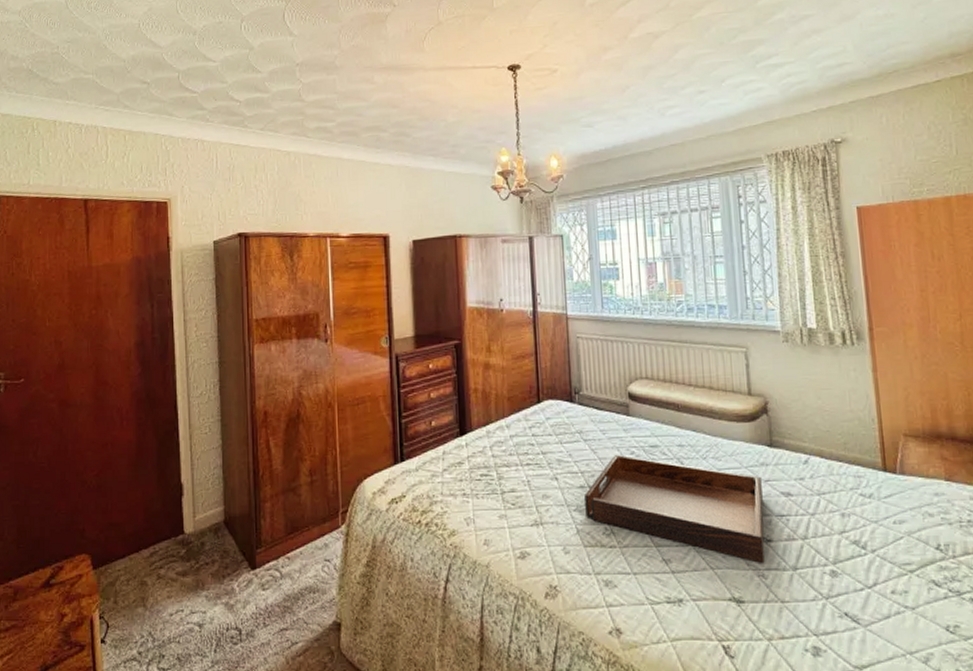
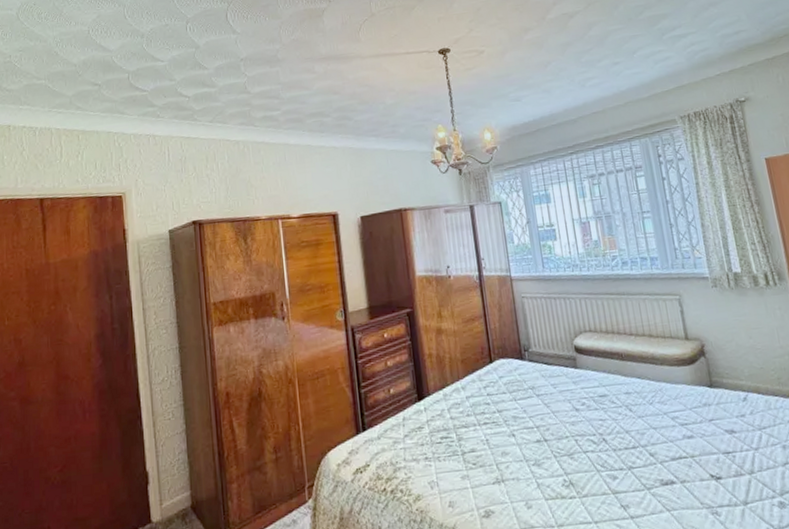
serving tray: present [584,454,765,563] -> none [541,406,717,501]

